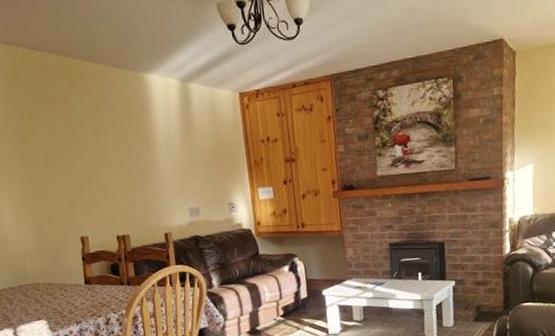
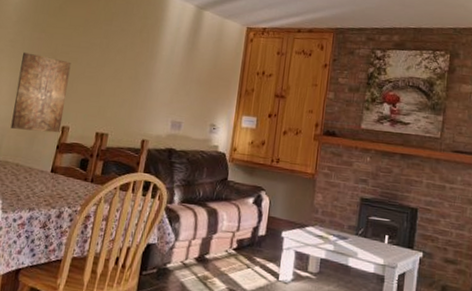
wall art: none [13,168,81,250] -> present [10,52,71,133]

